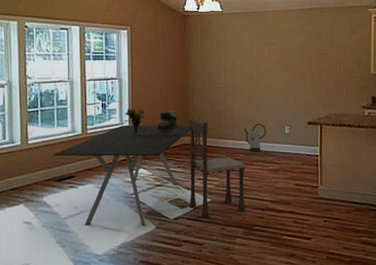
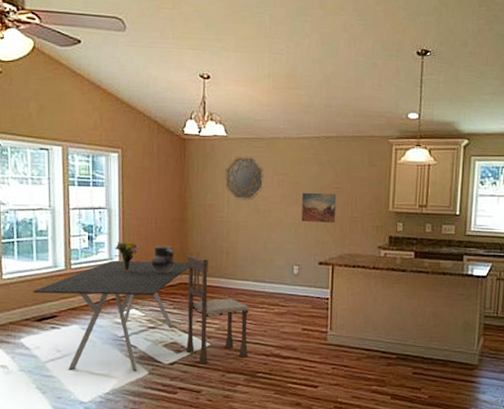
home mirror: none [221,29,256,68] -> present [224,156,264,200]
watering can: present [244,124,266,152] -> none [249,263,273,294]
wall art: none [291,59,322,86] -> present [302,192,337,223]

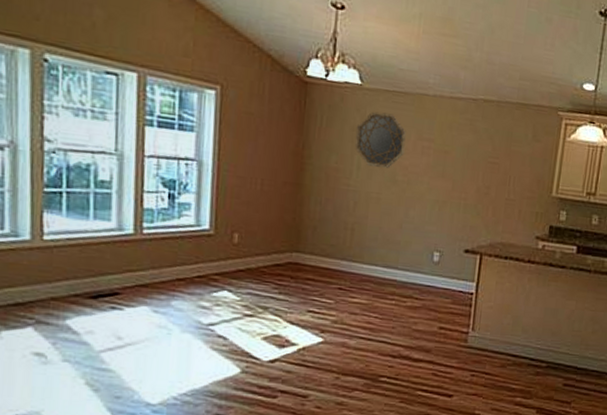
dining table: present [33,261,190,371] -> none [87,228,303,368]
bouquet: present [114,241,139,272] -> none [203,204,238,244]
ceramic jug: present [151,245,175,274] -> none [252,213,284,250]
dining chair: present [186,254,249,364] -> none [292,227,375,363]
wall art: present [302,192,337,223] -> none [448,165,492,204]

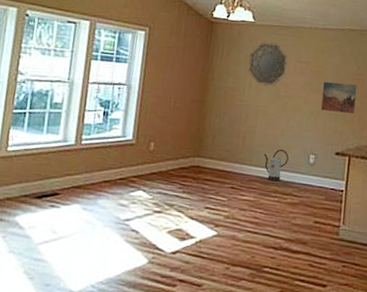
watering can: none [378,245,408,283] -> present [264,150,289,182]
wall art: none [448,165,492,204] -> present [321,82,357,114]

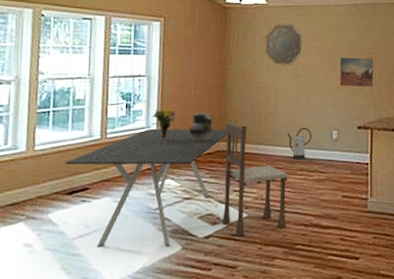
dining table: none [37,138,204,259] -> present [65,129,228,247]
bouquet: none [128,119,155,151] -> present [152,109,178,140]
ceramic jug: none [164,125,190,156] -> present [188,112,213,142]
dining chair: none [191,136,261,255] -> present [222,120,287,237]

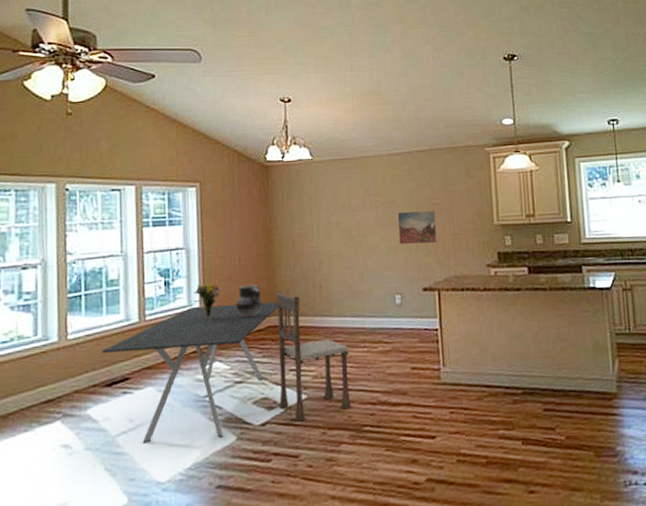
home mirror: present [264,23,303,66] -> none [312,178,356,227]
watering can: present [287,128,312,160] -> none [345,294,373,331]

